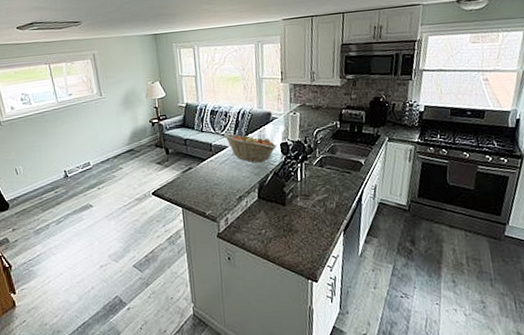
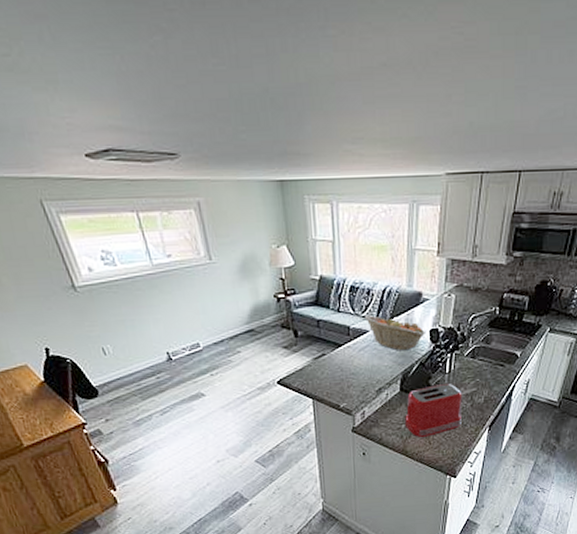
toaster: none [264,191,317,242] -> present [405,384,463,437]

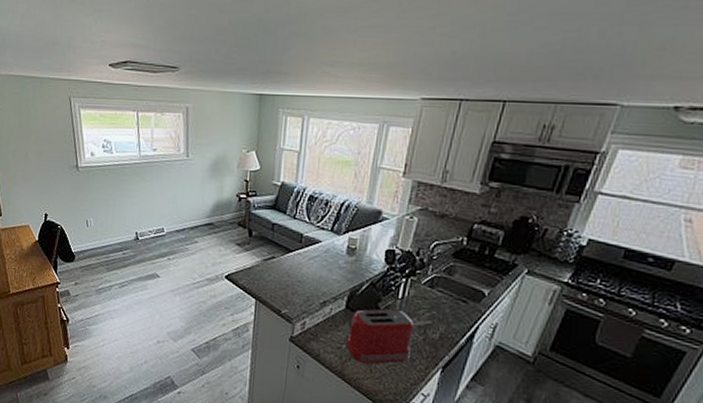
fruit basket: present [364,315,425,351] -> none [318,226,381,268]

